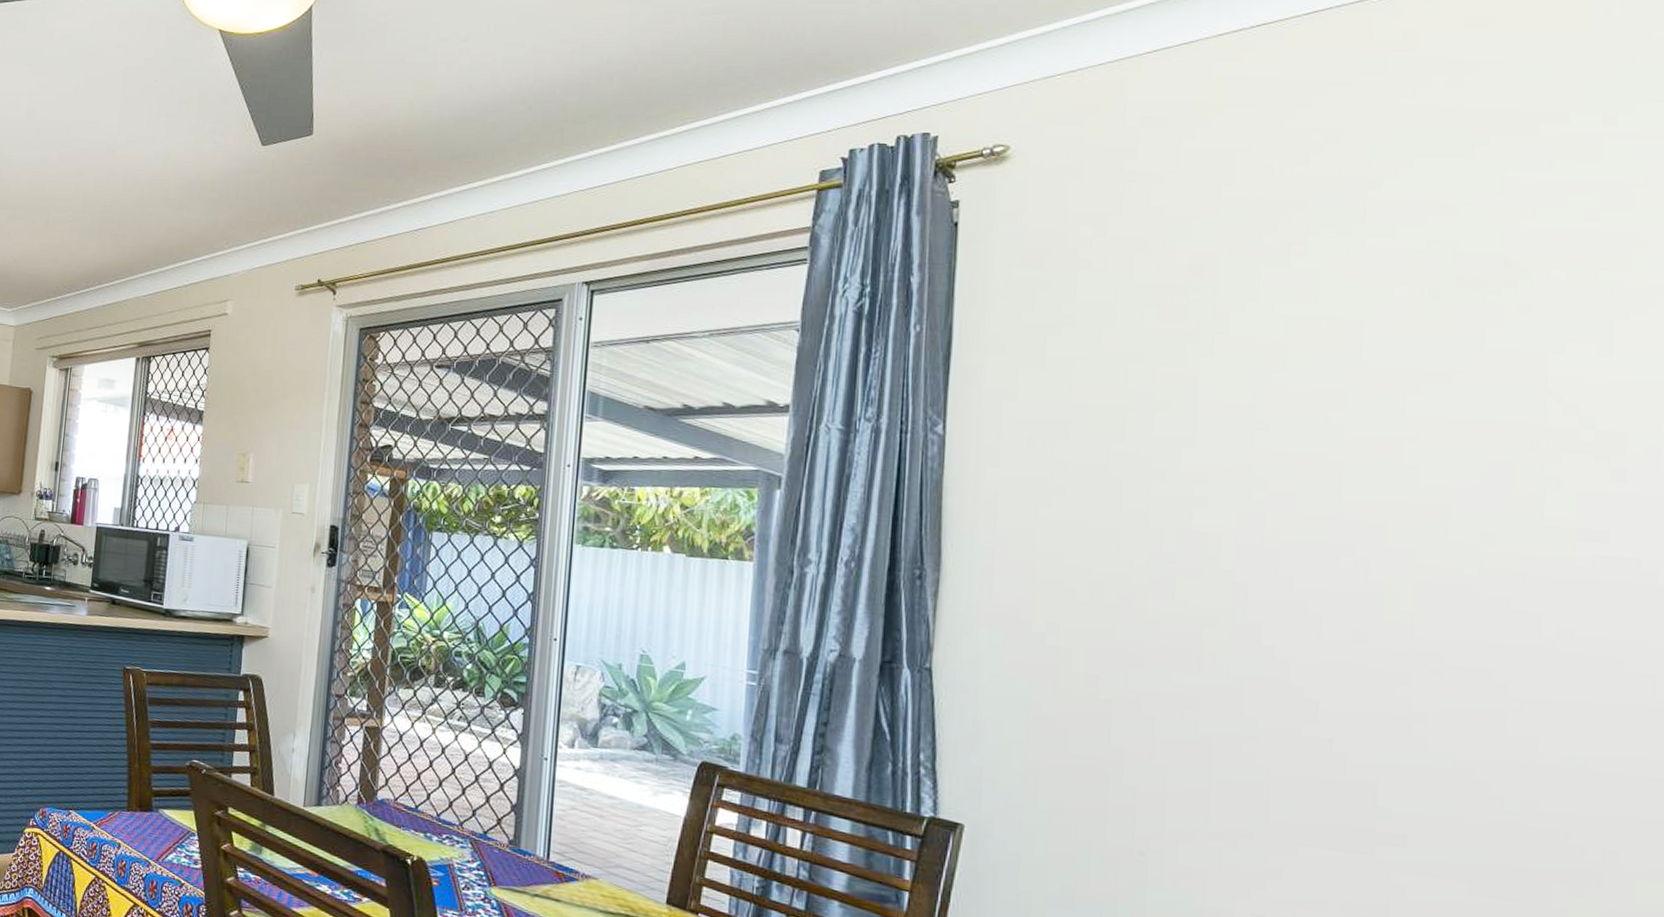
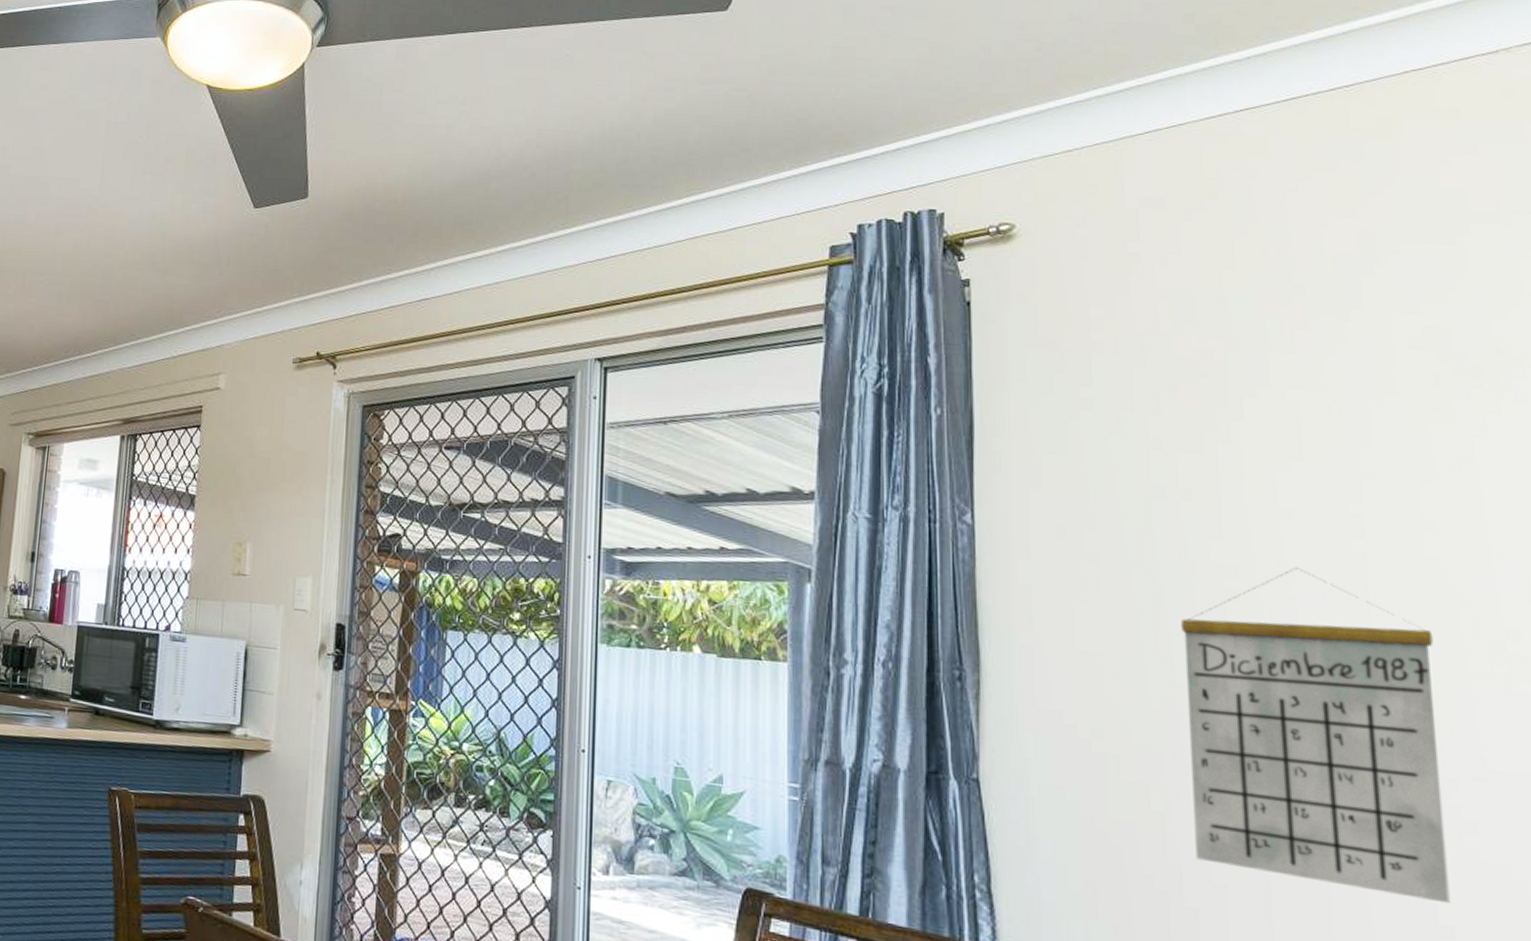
calendar: none [1139,474,1403,788] -> present [1181,566,1451,904]

